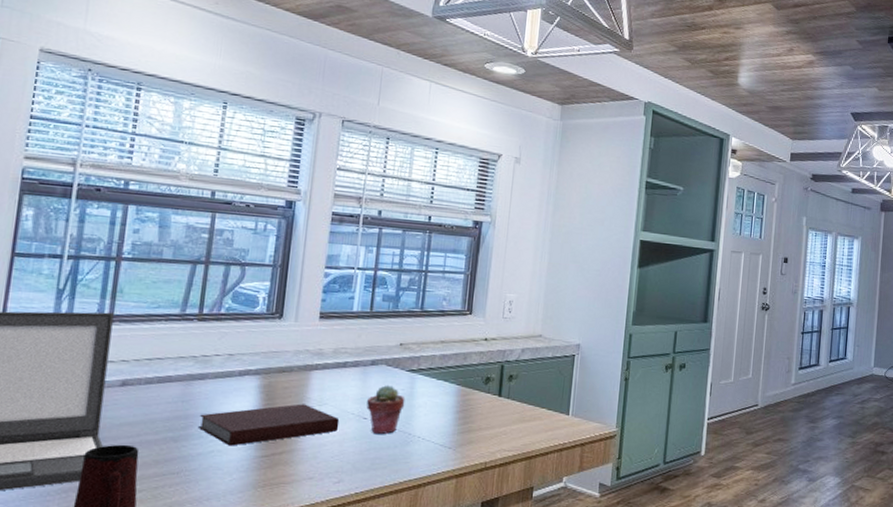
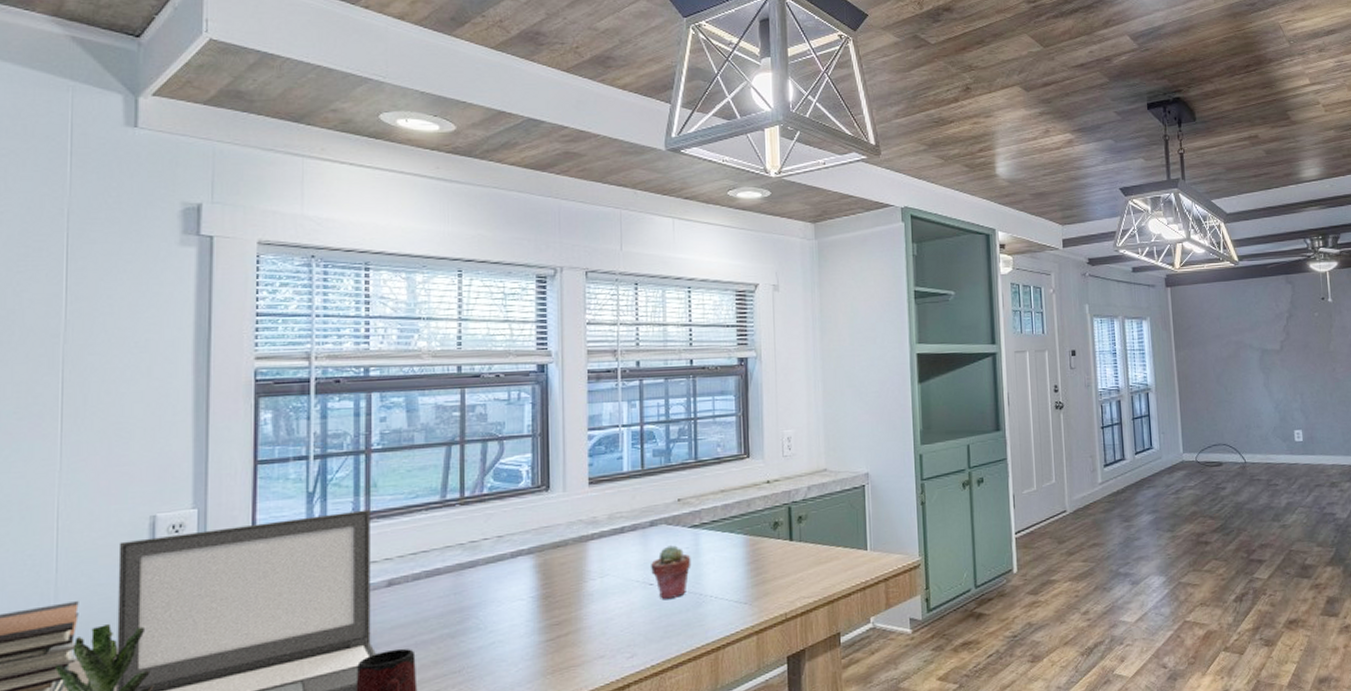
notebook: present [199,404,340,446] -> none [476,578,625,634]

